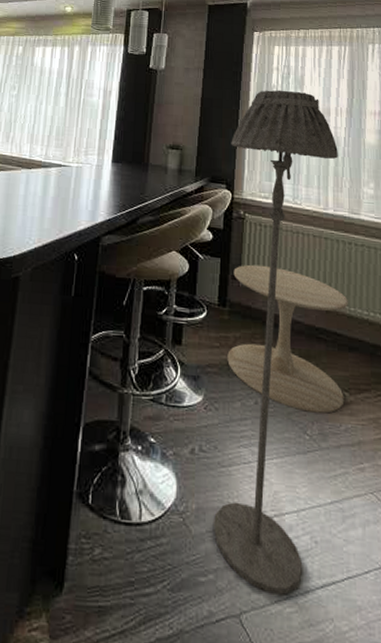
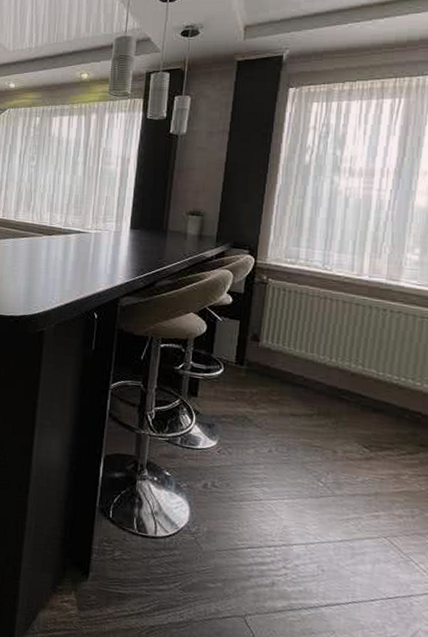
floor lamp: present [213,90,338,595] -> none [222,151,380,607]
side table: present [227,264,348,414] -> none [242,327,377,466]

